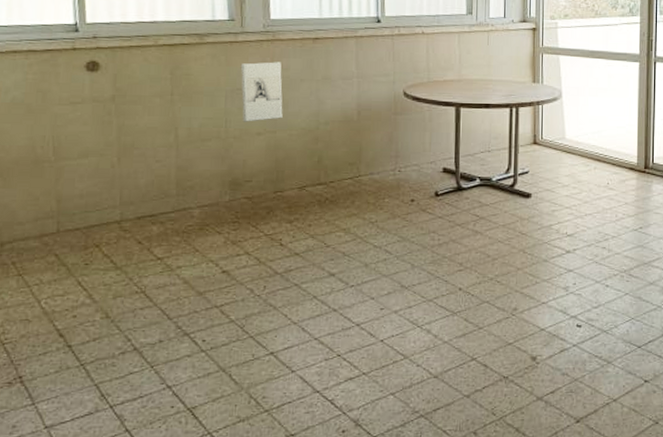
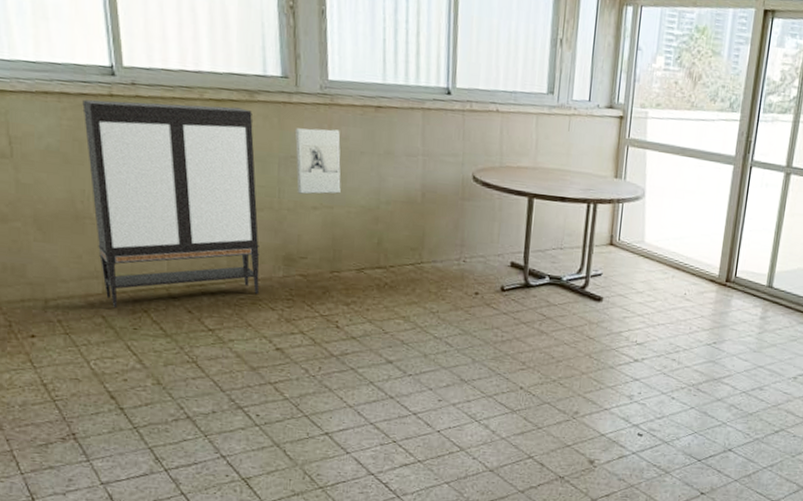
storage cabinet: none [47,50,208,245] -> present [82,99,260,307]

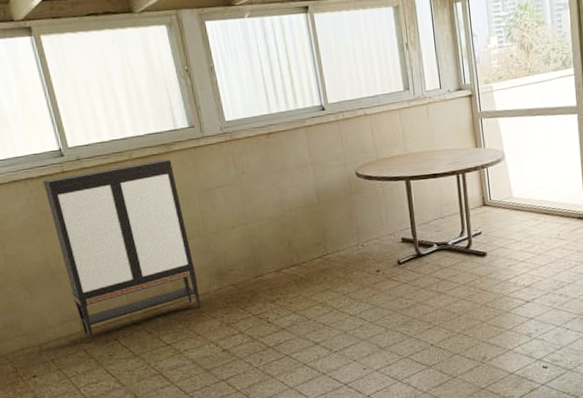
wall sculpture: present [294,128,341,195] -> none [206,159,251,218]

